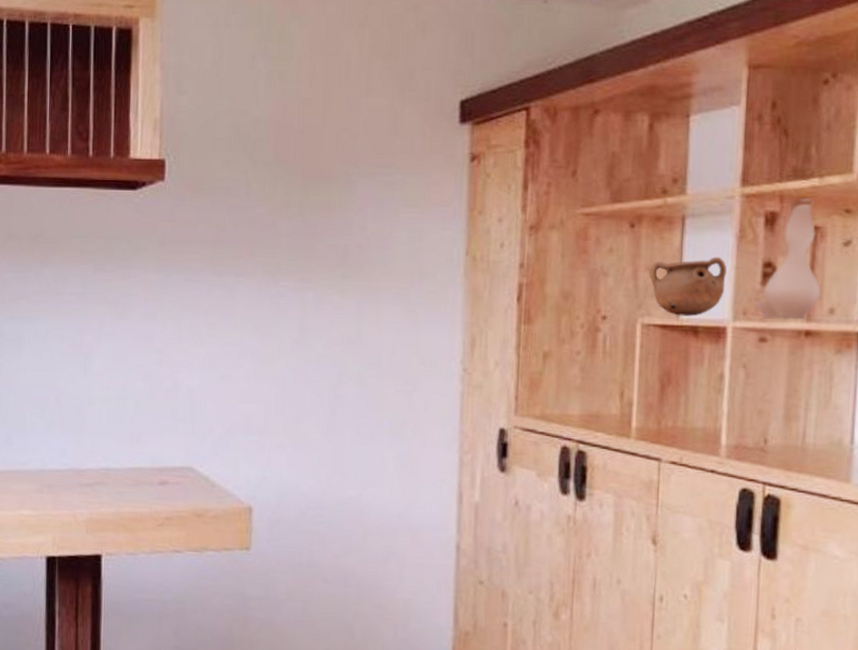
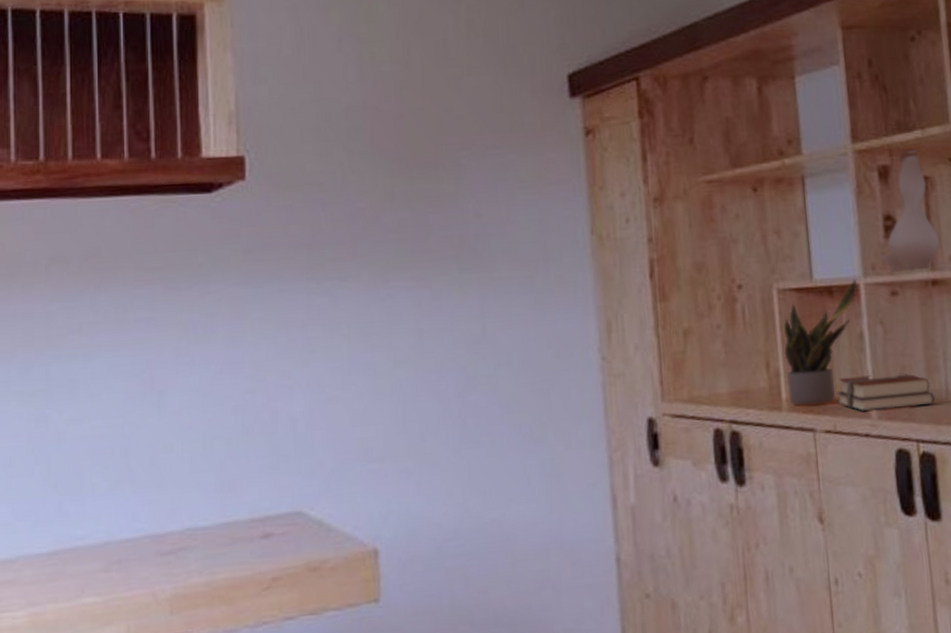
potted plant: none [639,322,726,437] -> present [783,279,857,407]
ceramic vessel: present [649,257,727,317] -> none [777,214,852,278]
books: none [687,414,789,451] -> present [837,373,935,411]

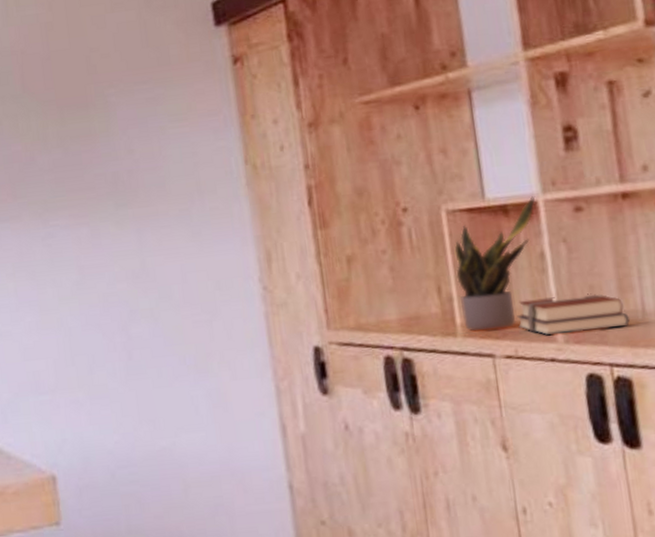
vase: present [878,149,940,272] -> none [558,51,630,187]

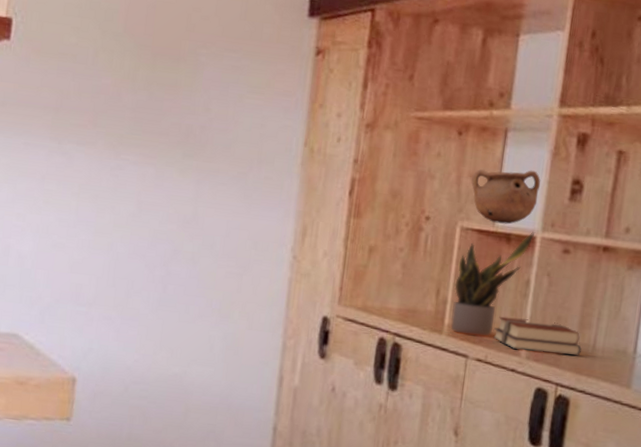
ceramic vessel: none [443,127,528,197] -> present [471,169,541,225]

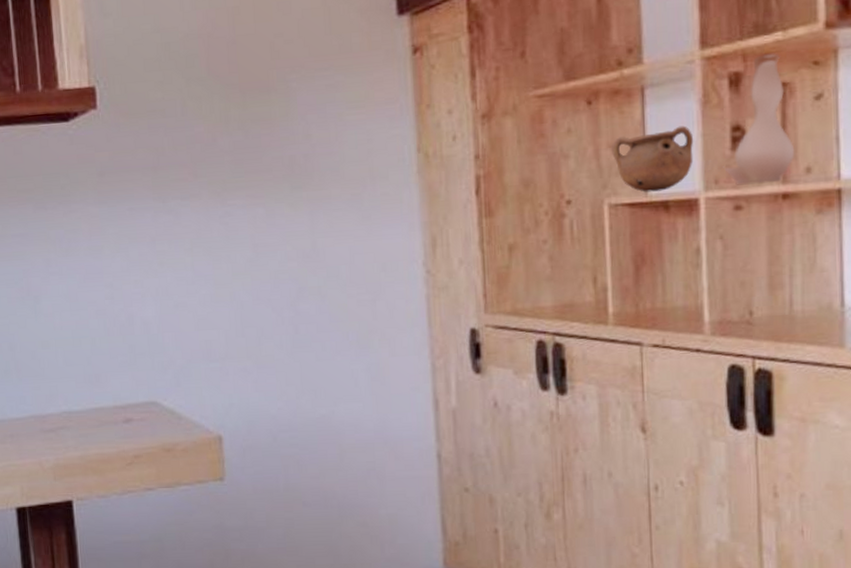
potted plant: present [451,232,536,336] -> none [613,193,697,321]
books: present [493,316,582,356] -> none [668,289,776,327]
vase: none [560,122,621,236] -> present [723,53,795,186]

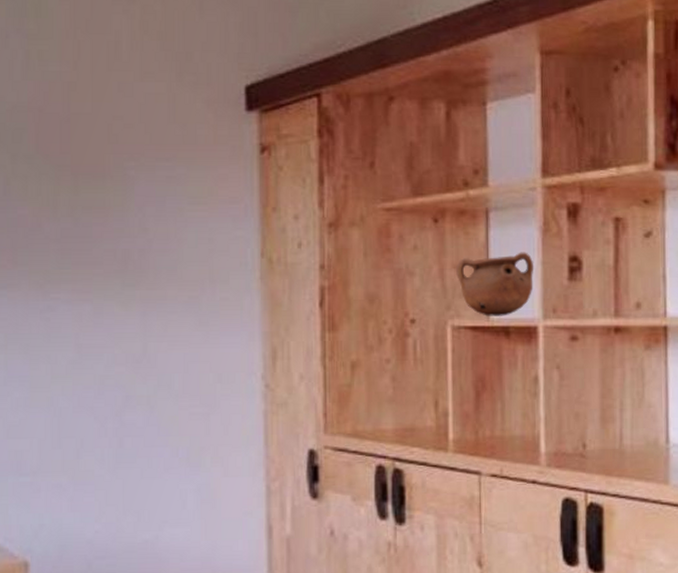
vase: present [723,53,795,186] -> none [561,188,627,316]

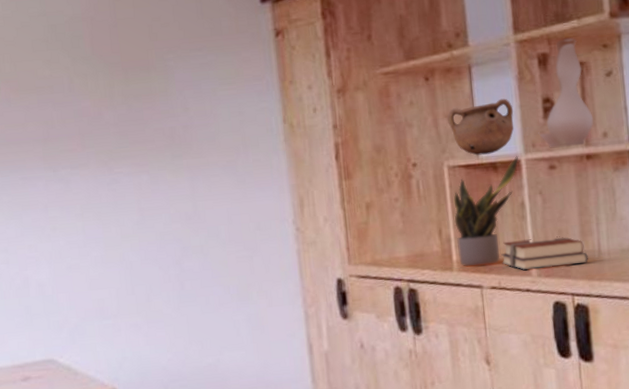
potted plant: none [454,321,536,448] -> present [453,156,519,267]
books: none [506,421,607,458] -> present [501,236,588,270]
vase: none [561,188,627,316] -> present [538,37,594,148]

